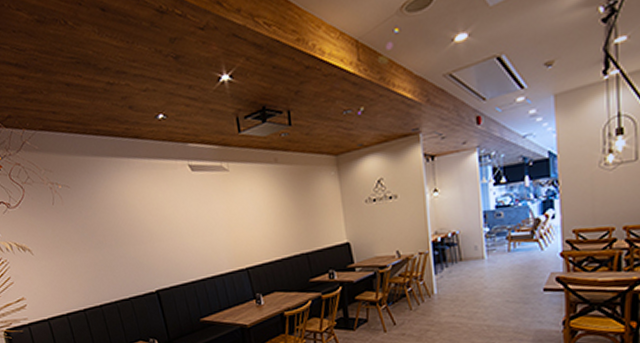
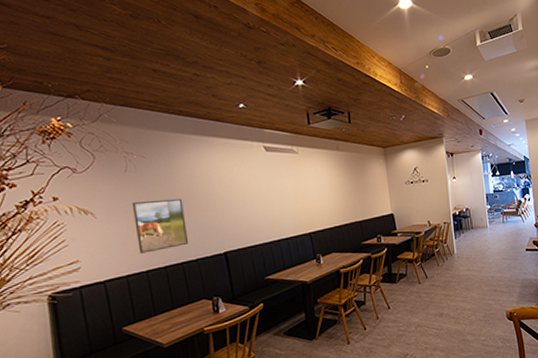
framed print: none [62,231,121,291] -> present [132,198,189,254]

